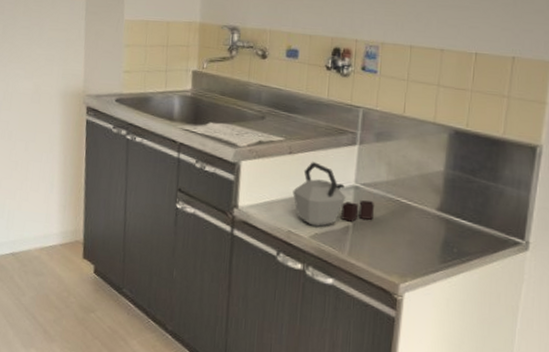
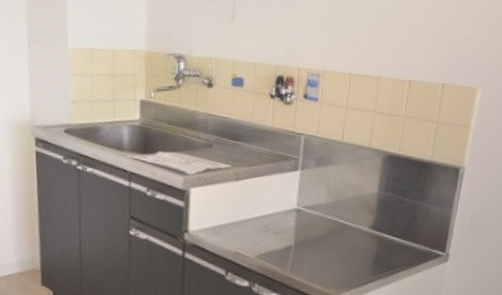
kettle: present [293,162,374,227] -> none [239,187,314,247]

